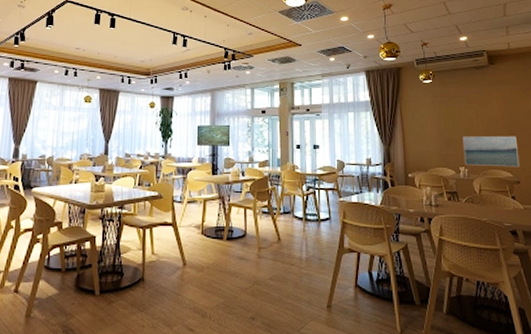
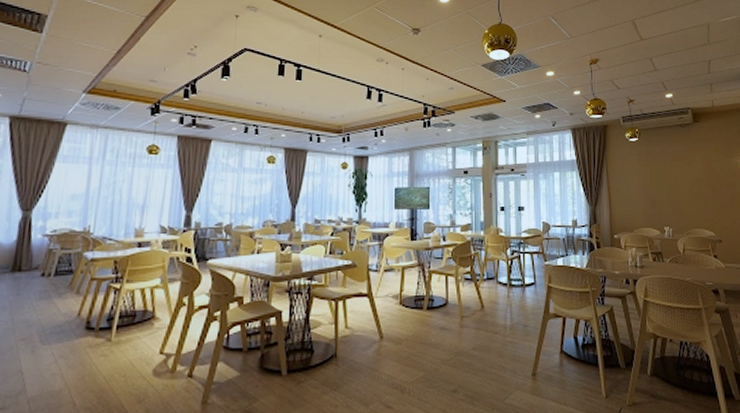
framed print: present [462,135,520,168] -> none [667,194,722,226]

